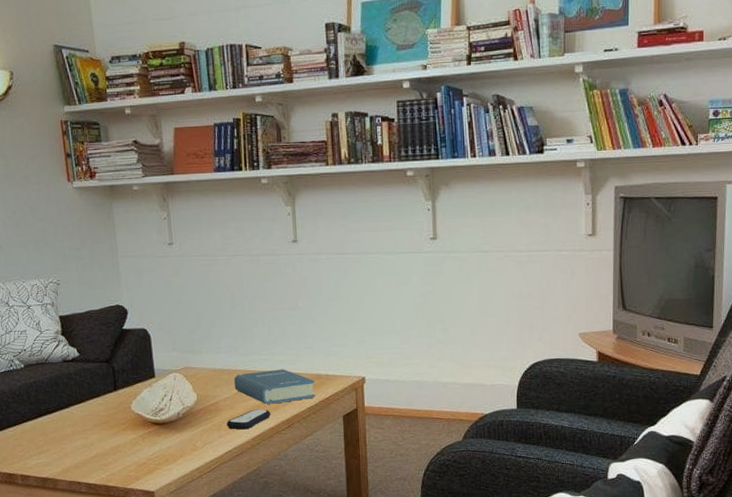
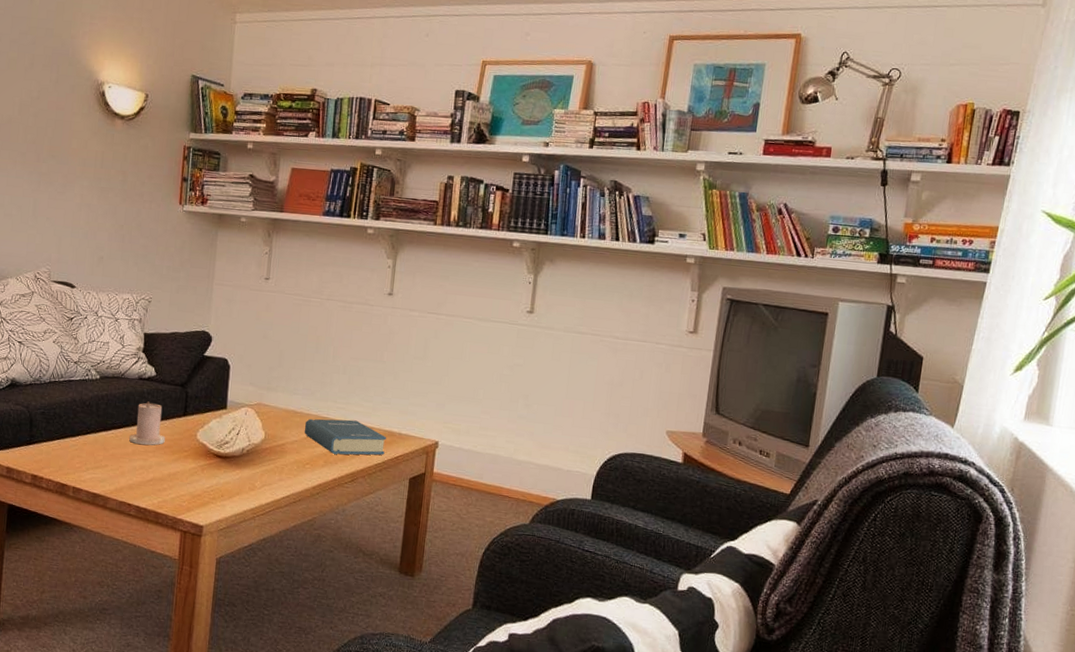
candle: none [65,382,101,425] -> present [129,401,165,446]
remote control: present [226,409,271,430] -> none [289,457,336,477]

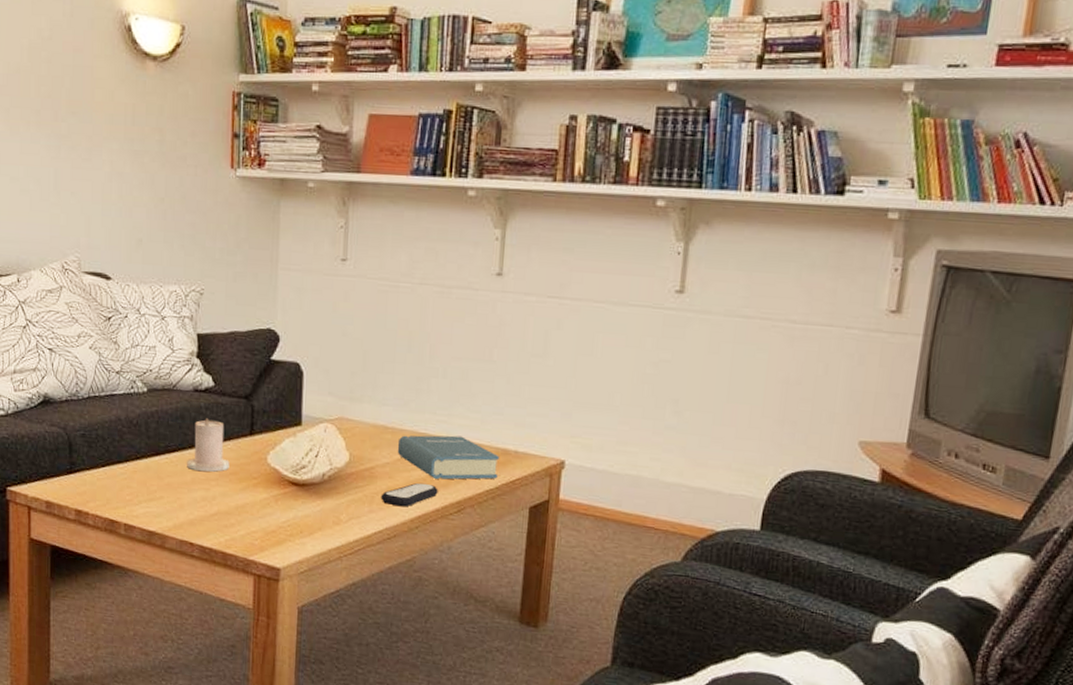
remote control: none [289,457,336,477] -> present [380,482,438,507]

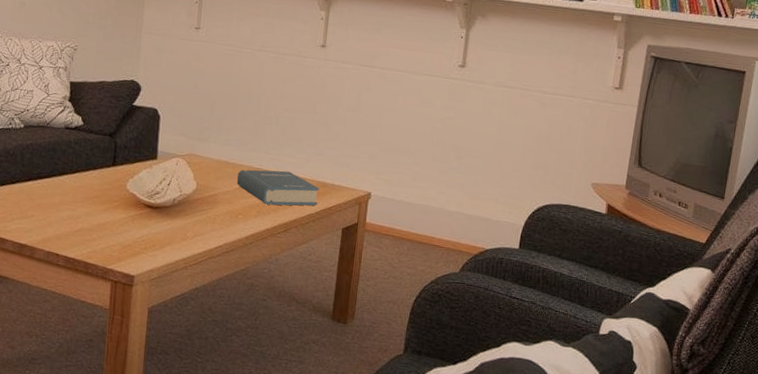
candle: present [187,418,230,472] -> none [56,151,94,196]
remote control: present [380,482,438,507] -> none [221,207,269,227]

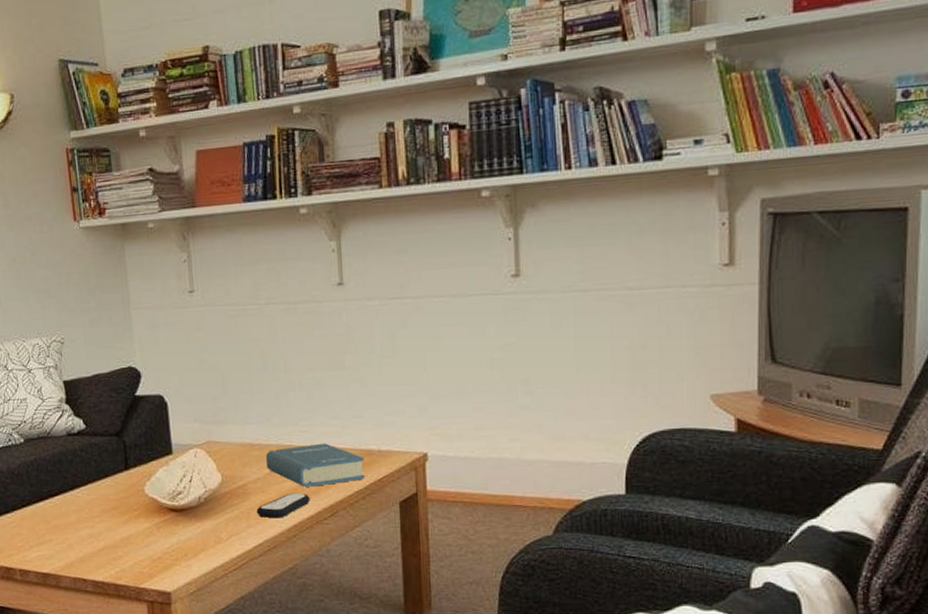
remote control: none [221,207,269,227] -> present [256,492,310,519]

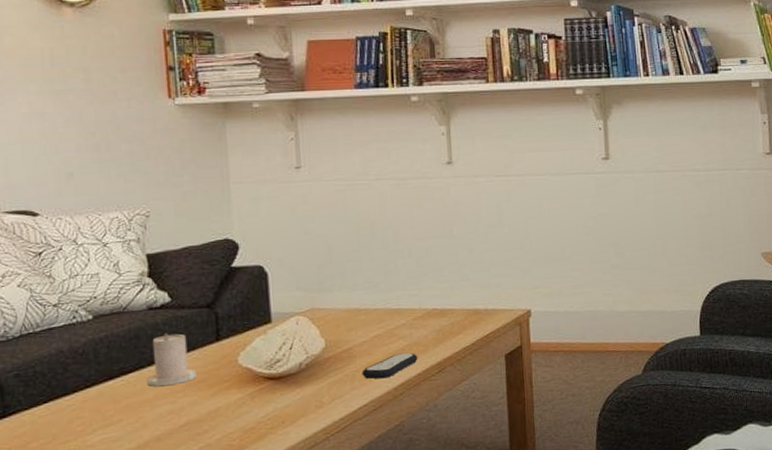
candle: none [70,459,110,511] -> present [147,333,197,387]
hardback book: present [265,443,365,487] -> none [372,305,472,347]

